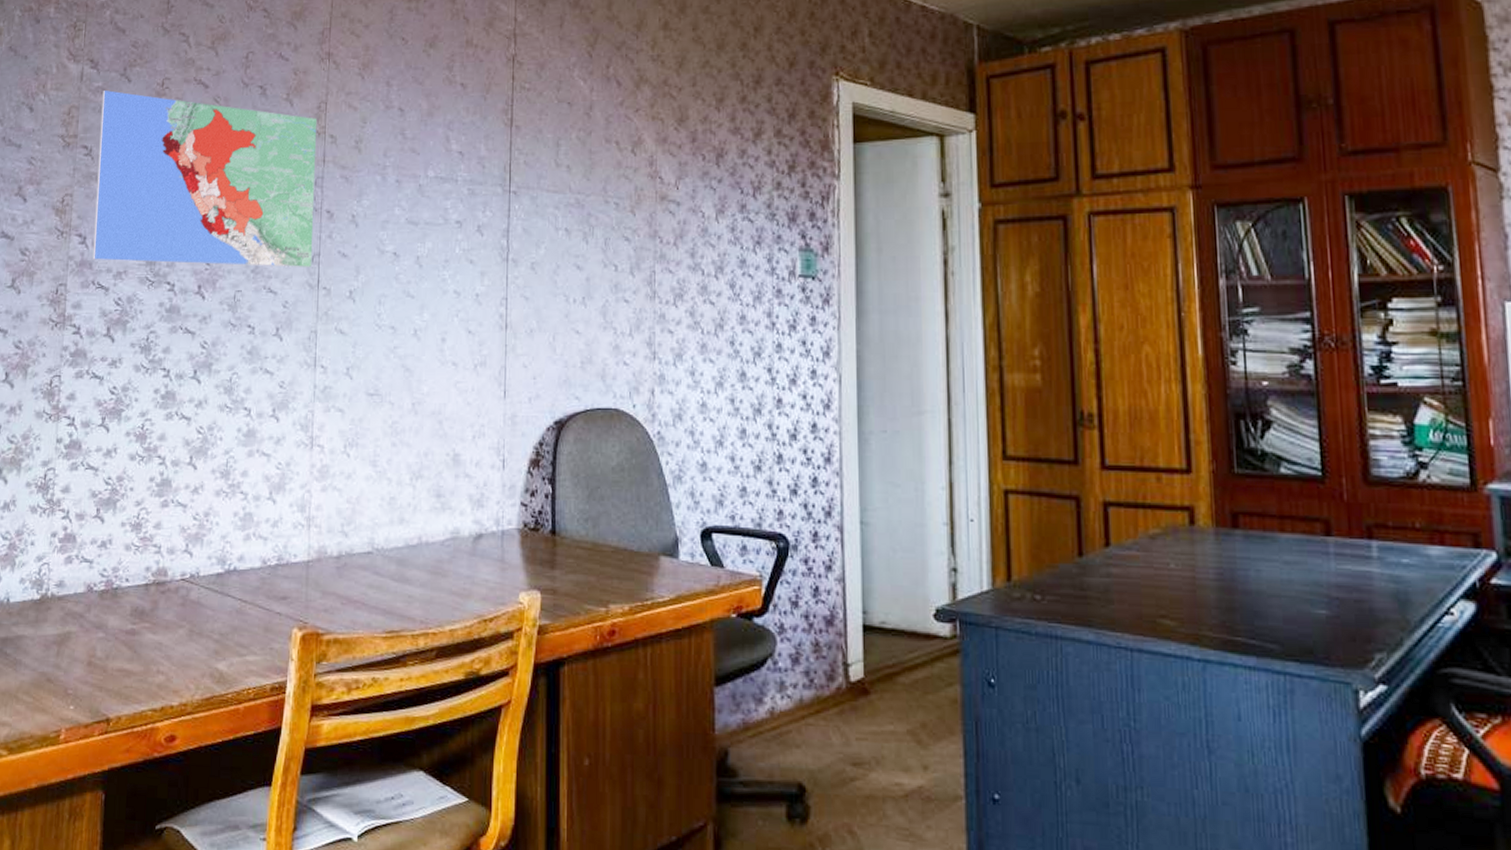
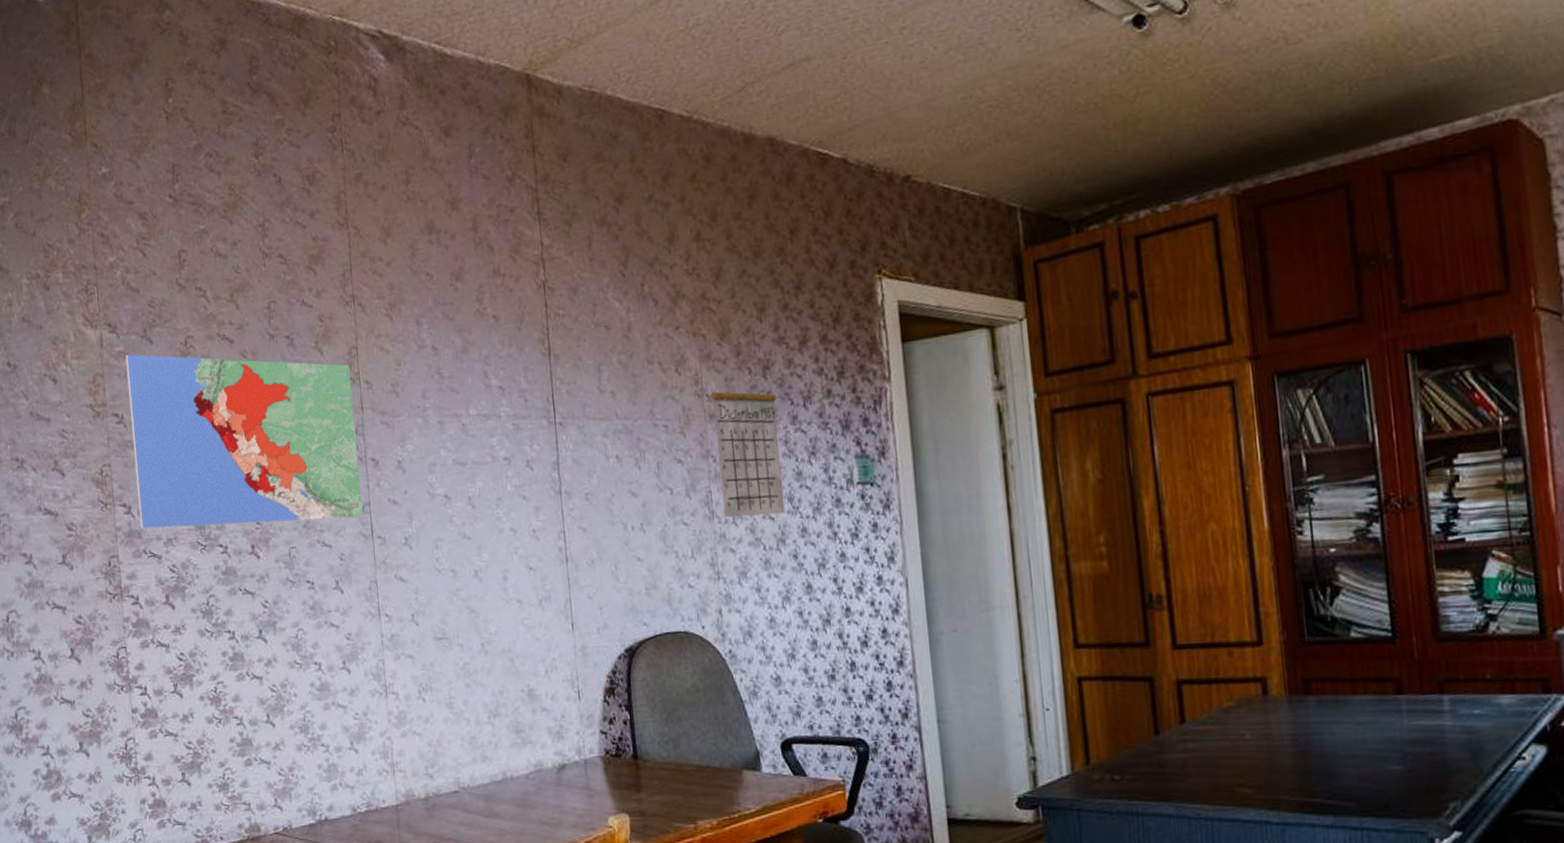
calendar: none [663,151,727,300] -> present [710,365,786,518]

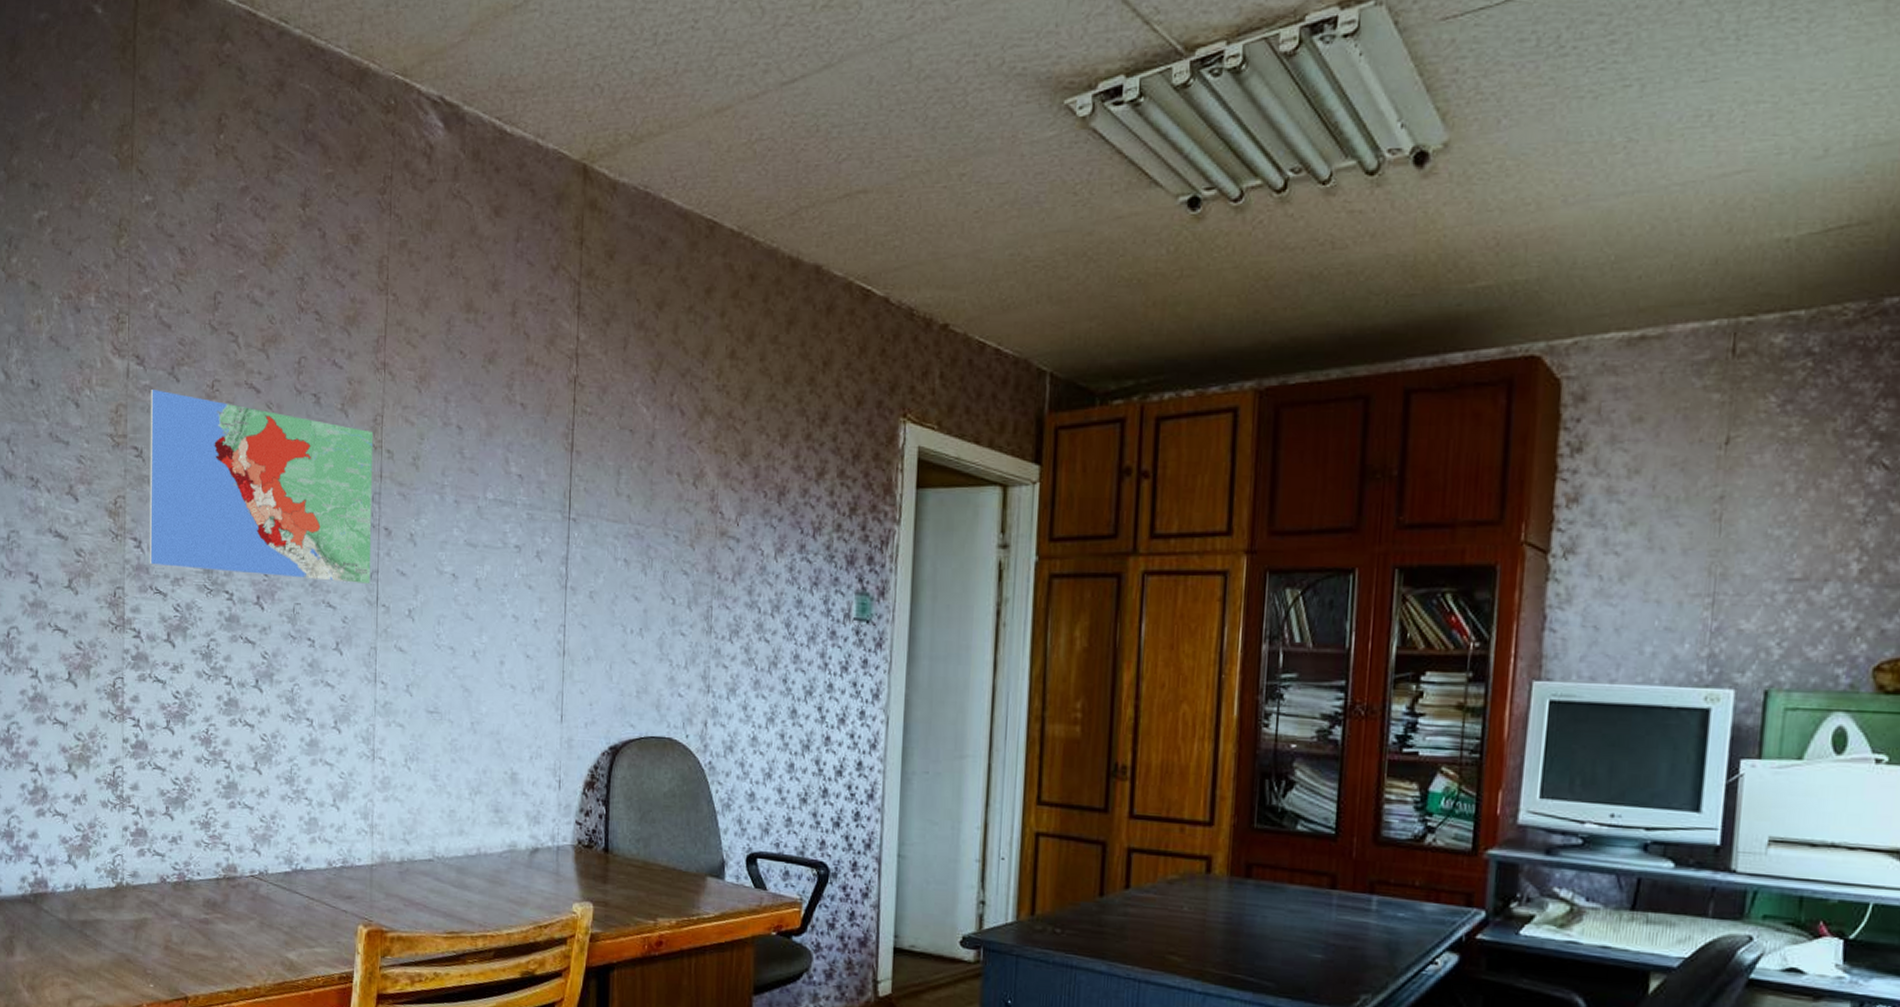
calendar: present [710,365,786,518] -> none [721,488,788,638]

